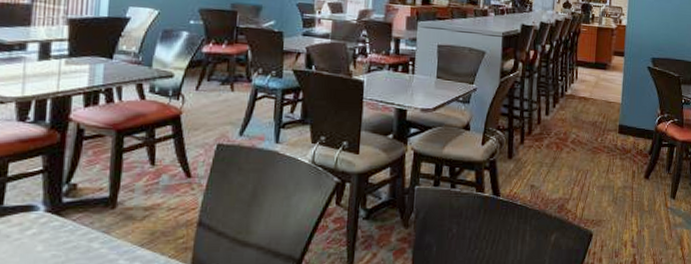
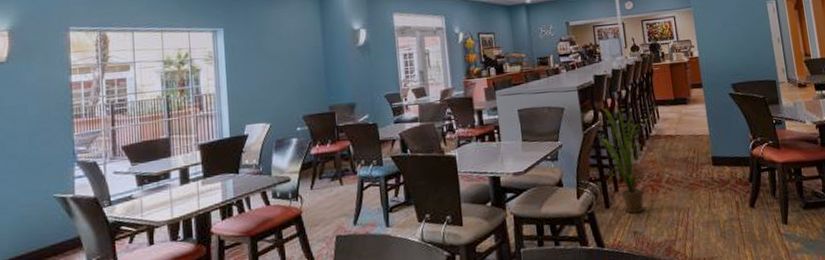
house plant: none [512,59,568,167] -> present [596,108,651,214]

